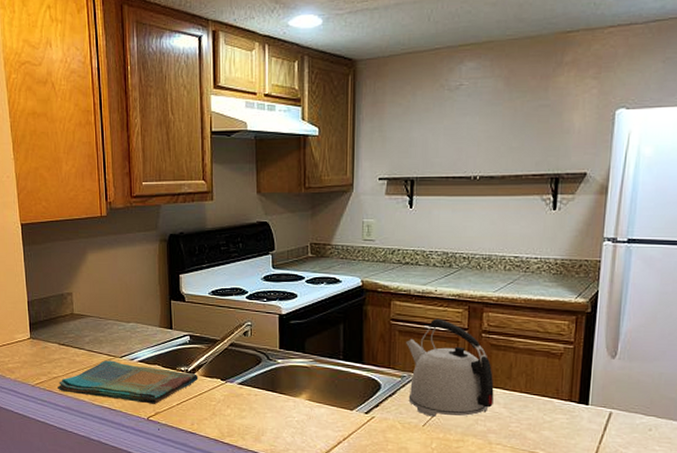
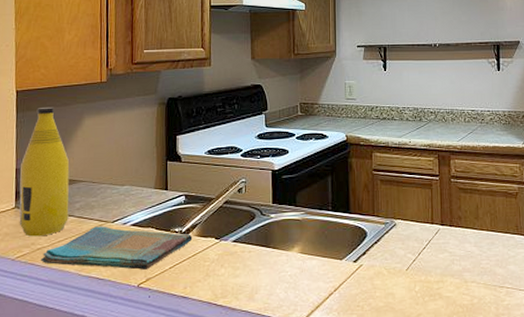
bottle: none [31,240,79,366] -> present [19,106,70,237]
kettle: present [406,318,494,417] -> none [387,167,466,260]

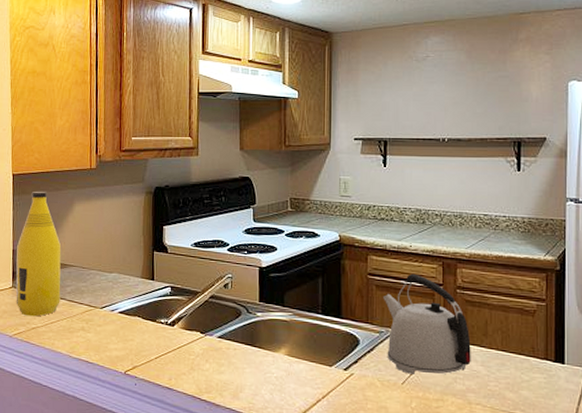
dish towel: present [41,226,193,270] -> none [35,311,178,358]
kettle: none [387,167,466,260] -> present [383,273,471,375]

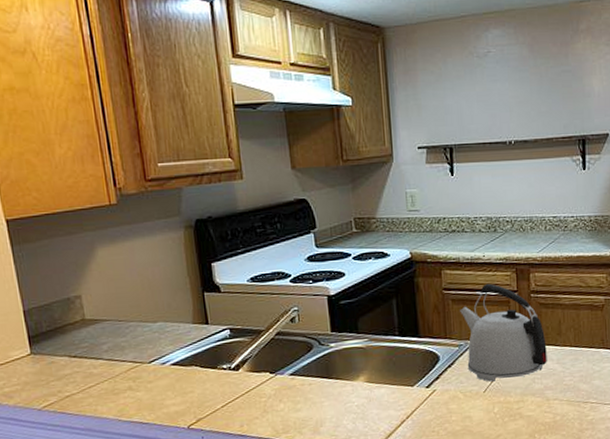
bottle: present [16,191,61,317] -> none [27,236,97,384]

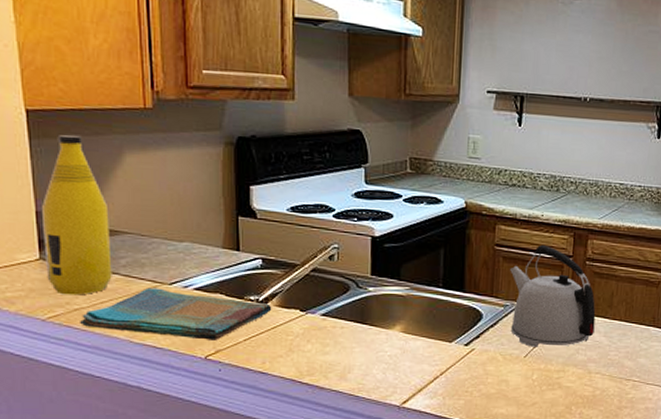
bottle: none [27,236,97,384] -> present [41,134,112,295]
dish towel: none [72,367,244,412] -> present [80,287,272,340]

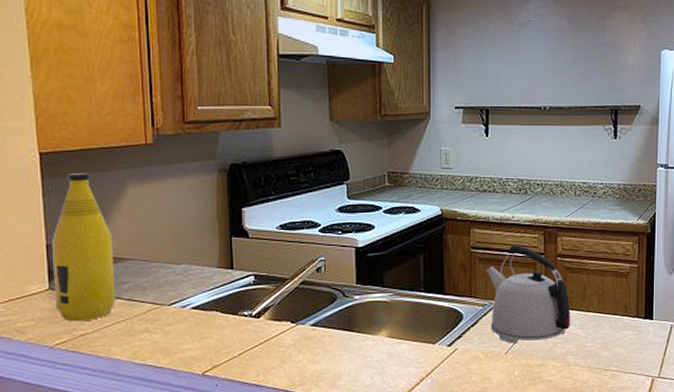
dish towel: present [80,287,272,340] -> none [85,309,265,357]

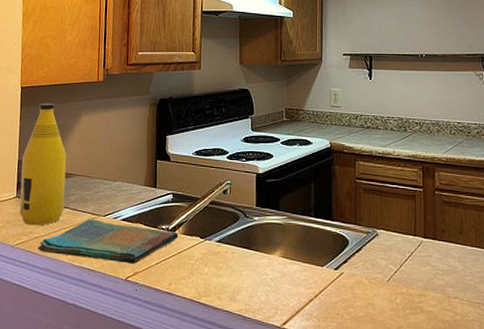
dish towel: none [85,309,265,357] -> present [38,219,179,264]
kettle: present [486,244,570,344] -> none [370,177,449,272]

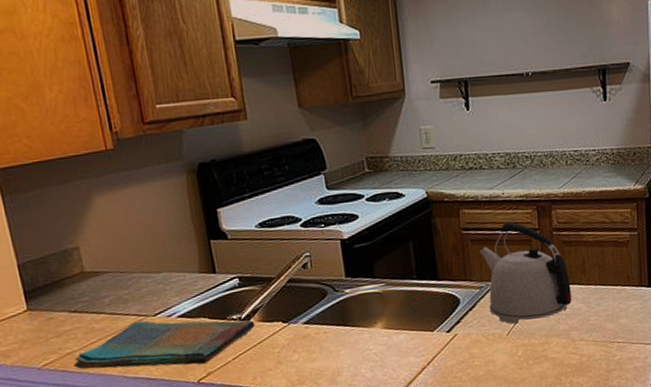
bottle: present [19,103,67,226] -> none [21,185,99,341]
kettle: none [370,177,449,272] -> present [480,221,572,324]

